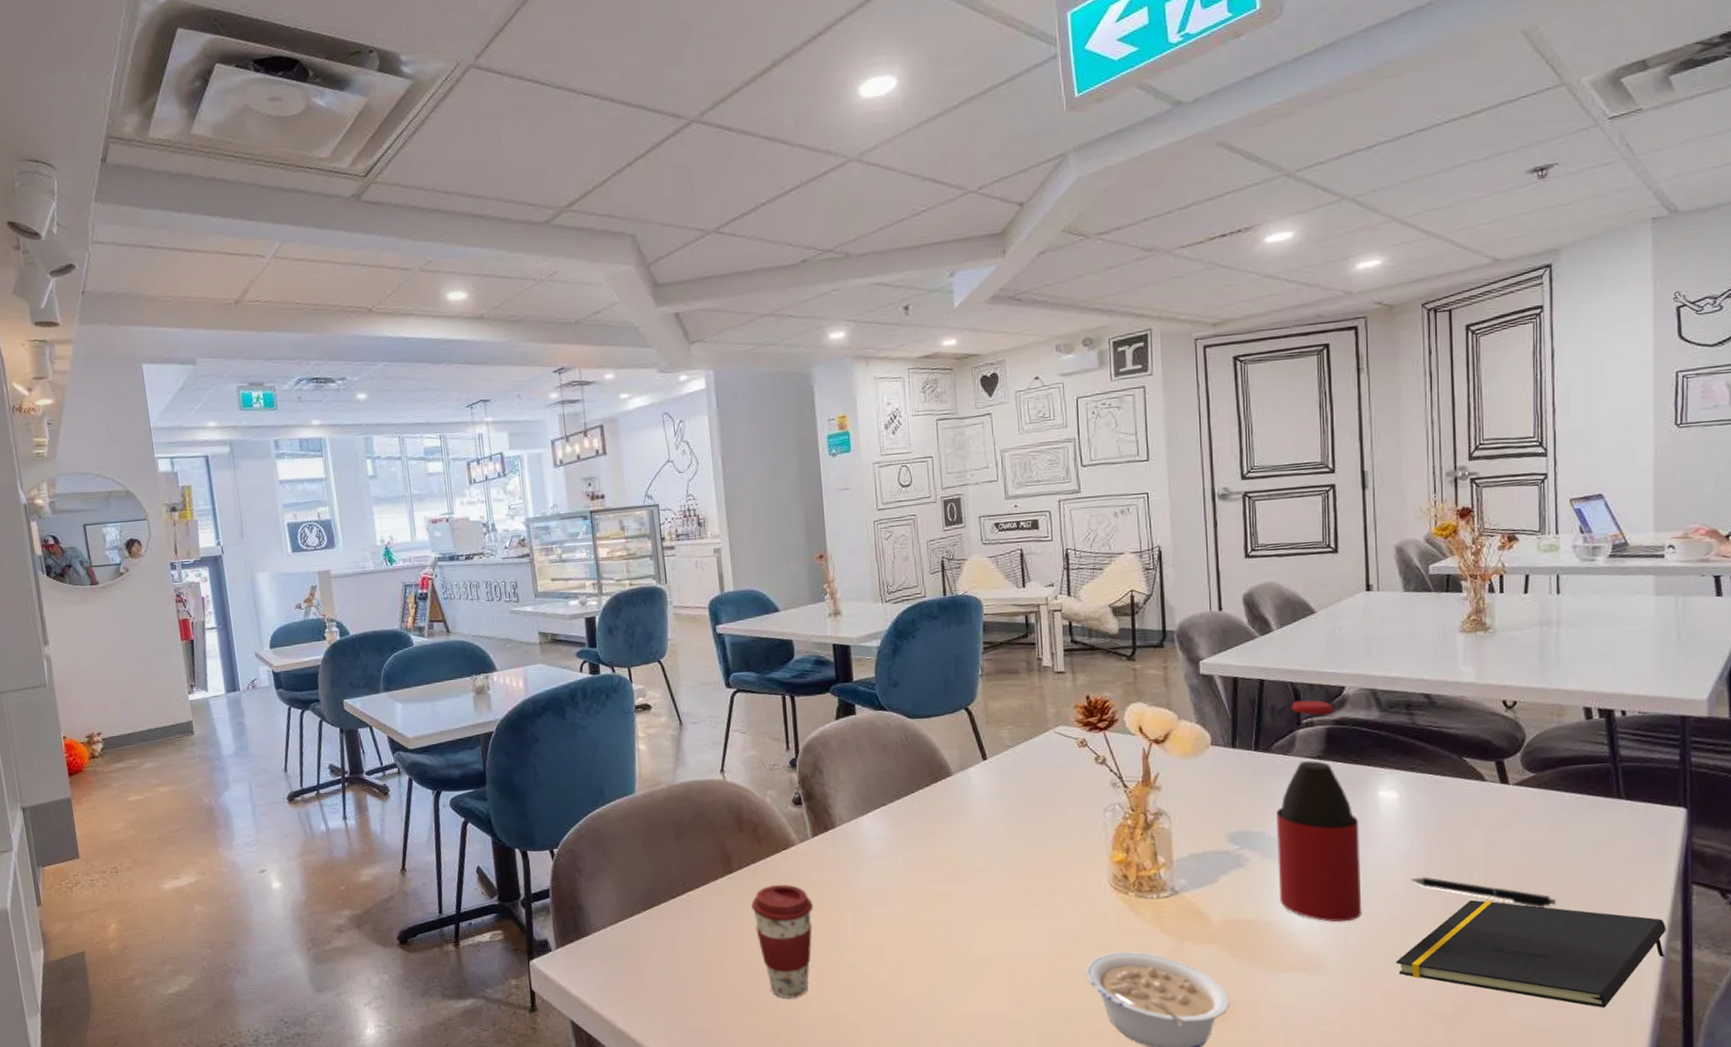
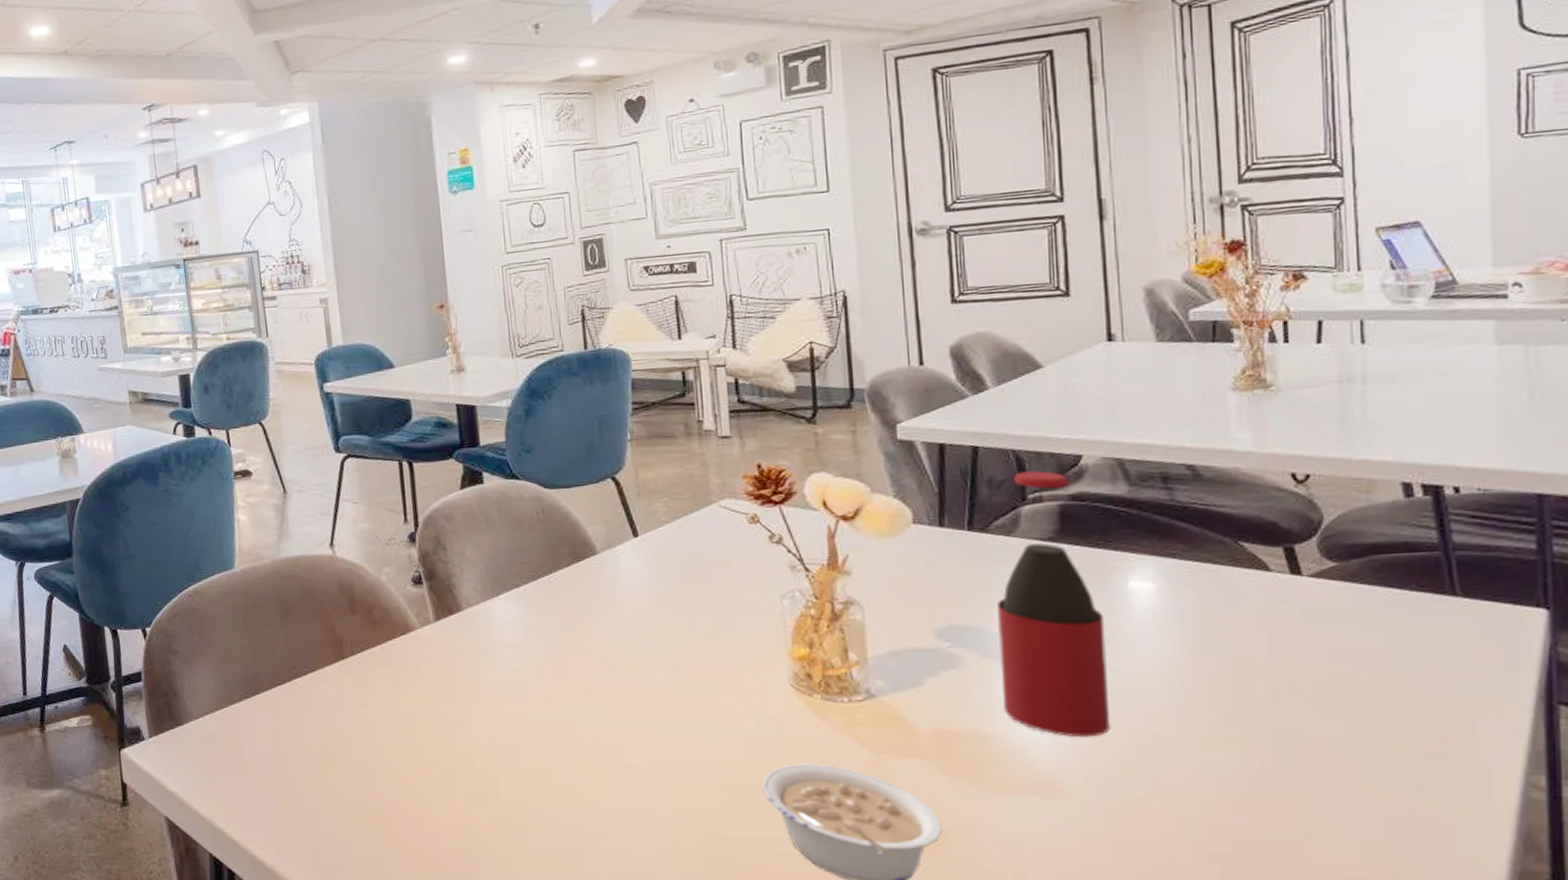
coffee cup: present [751,884,813,998] -> none [366,673,437,802]
notepad: present [1396,899,1666,1008] -> none [1156,715,1524,855]
pen: present [1410,877,1557,908] -> none [1173,686,1371,729]

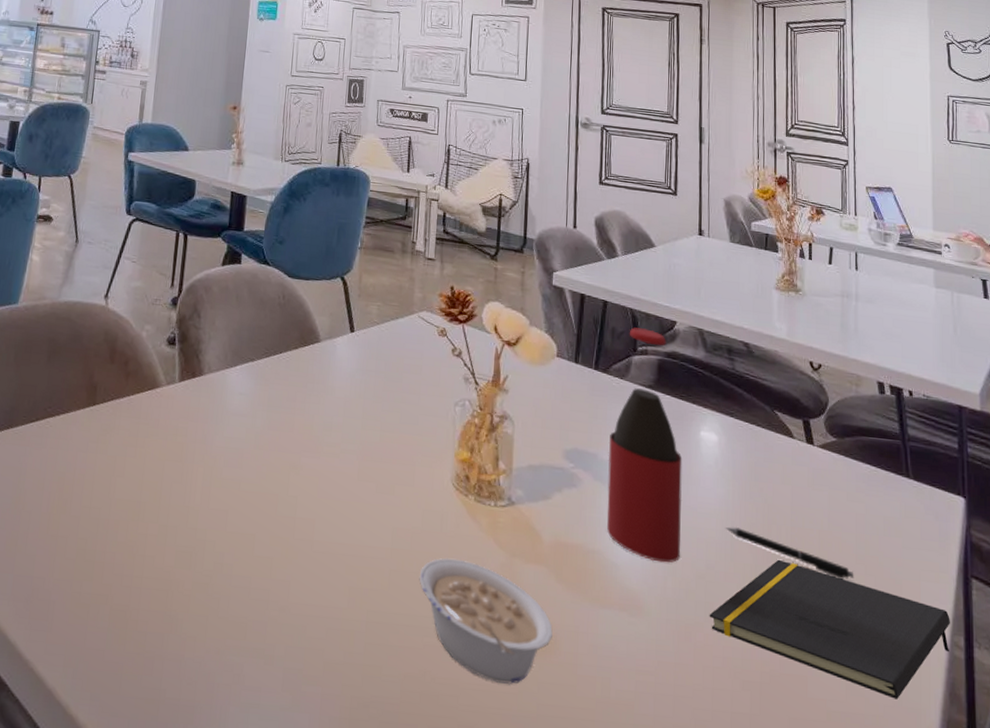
notepad: none [1156,715,1524,855] -> present [709,559,950,699]
pen: none [1173,686,1371,729] -> present [725,527,854,580]

